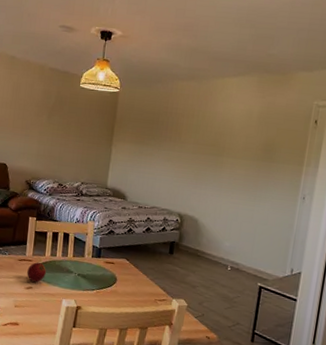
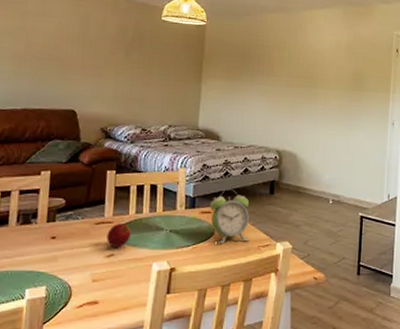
alarm clock: none [113,244,149,293] -> present [210,189,250,244]

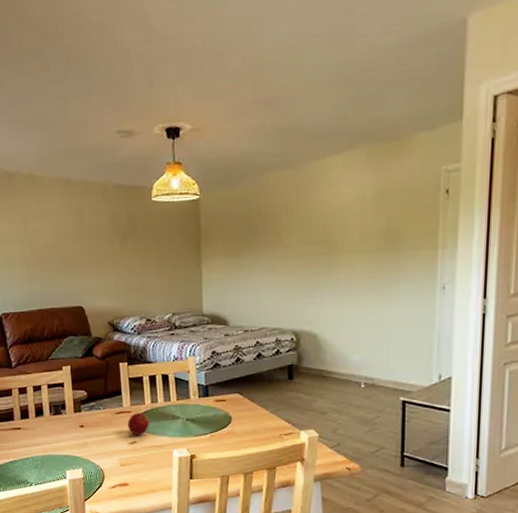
alarm clock: present [210,189,250,244] -> none [224,376,270,432]

